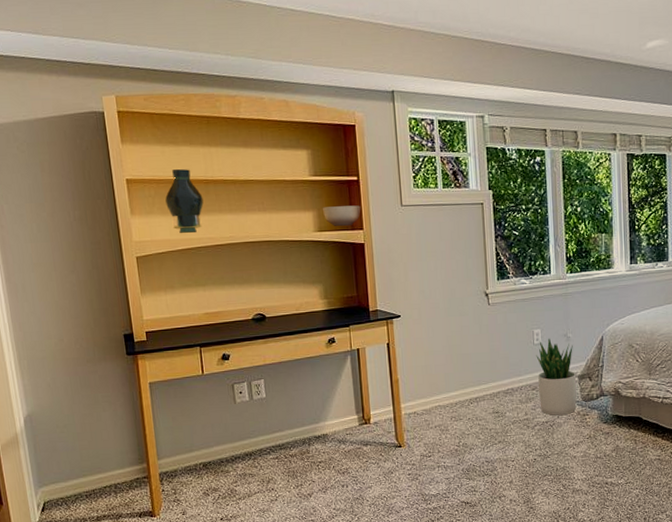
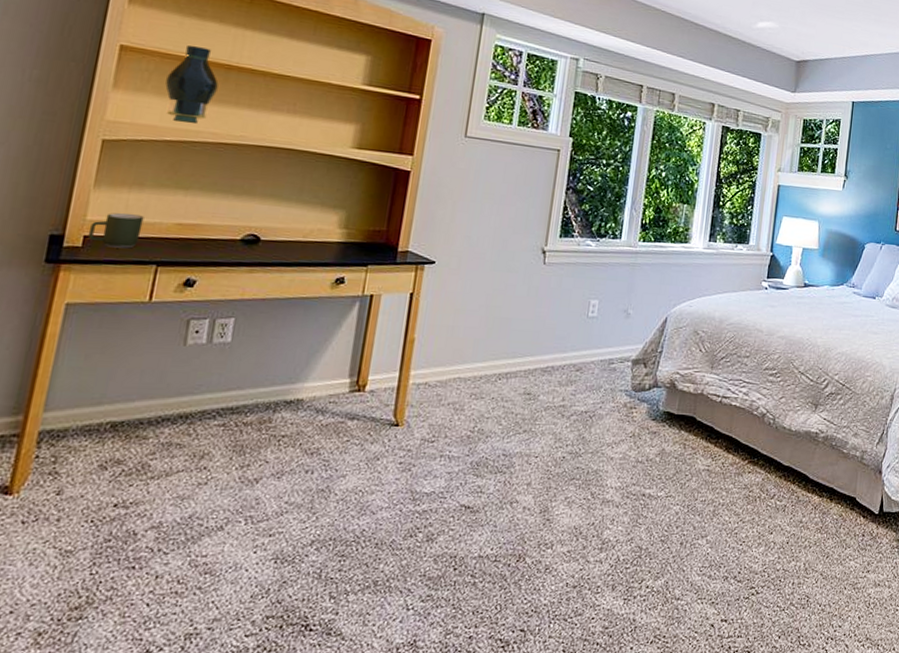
mug: none [147,310,183,338] -> present [87,212,144,249]
bowl: present [322,205,361,227] -> none [367,122,417,149]
planter: present [536,338,577,416] -> none [582,312,632,406]

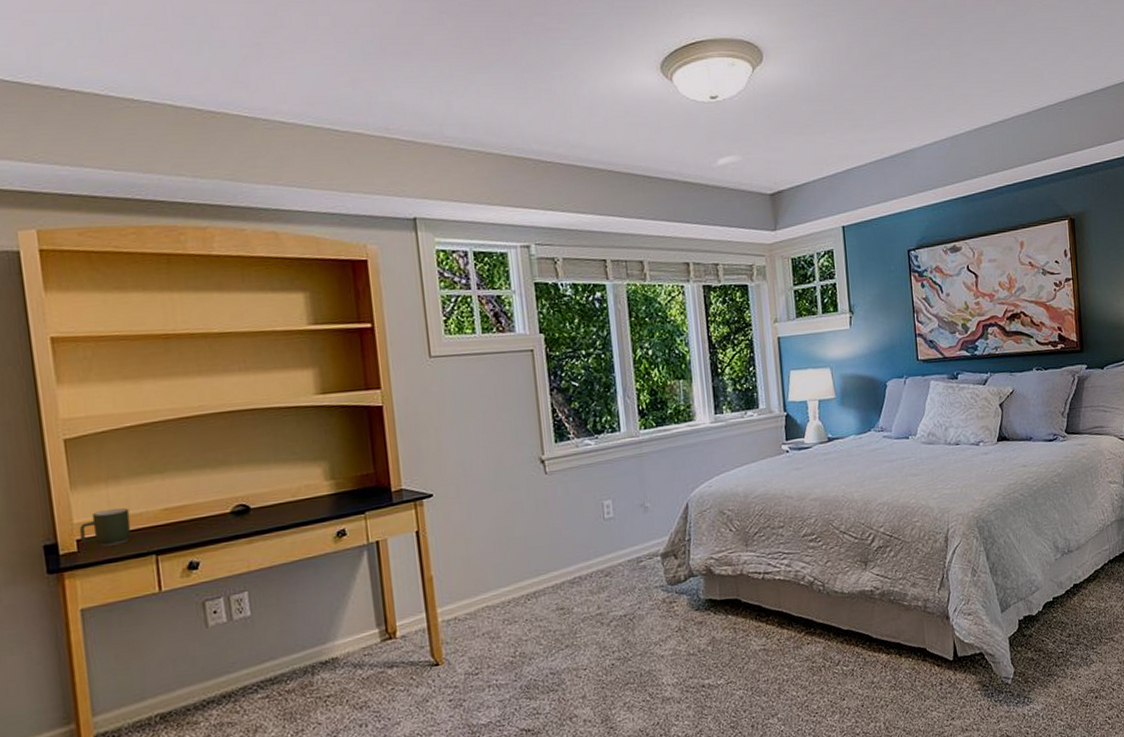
vase: present [164,46,219,125] -> none [106,321,162,406]

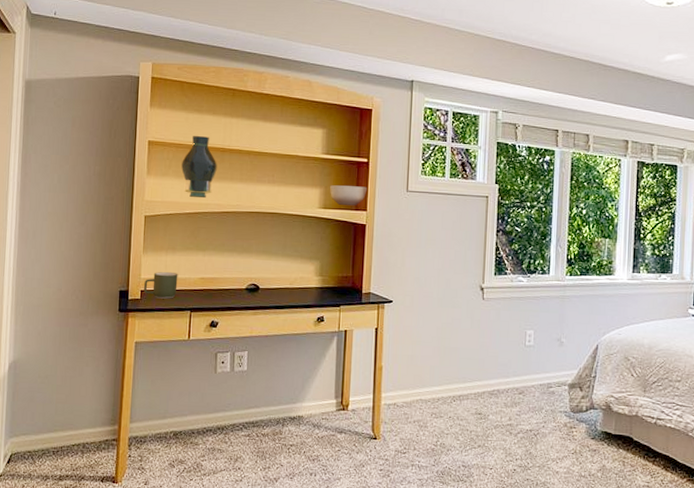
vase: none [106,321,162,406] -> present [180,136,217,199]
bowl: none [325,359,377,386] -> present [329,185,367,206]

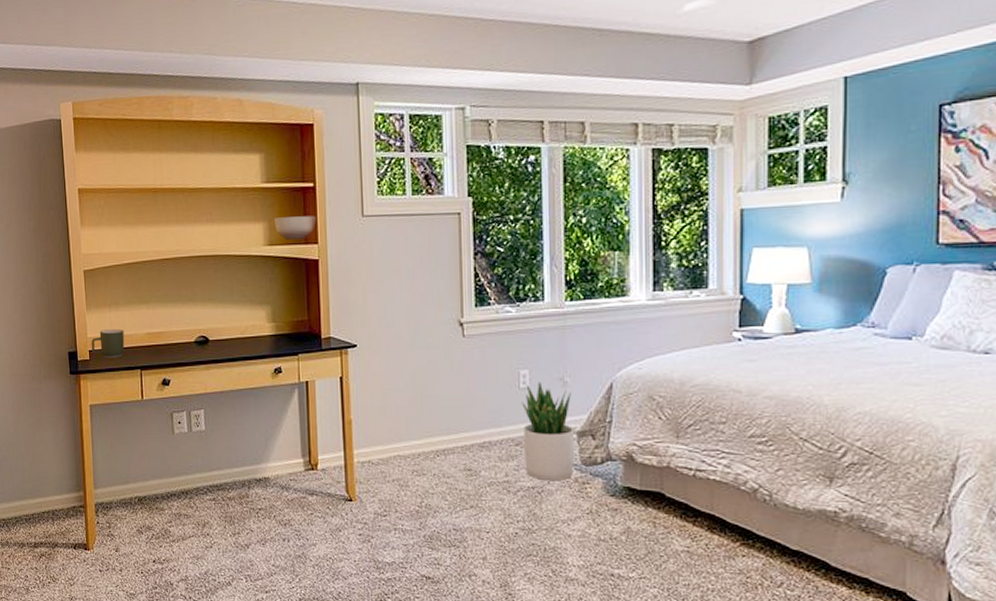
vase: present [180,136,217,199] -> none [113,177,151,247]
planter: none [525,341,567,426] -> present [522,382,575,482]

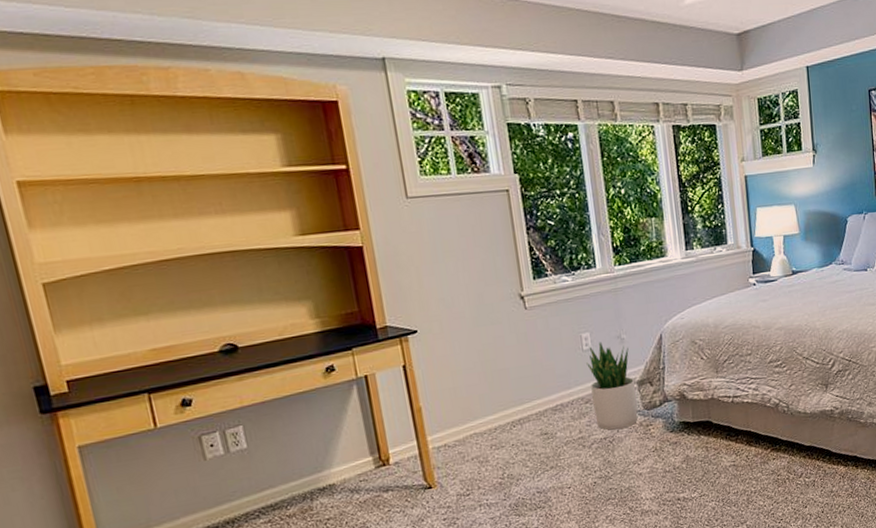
mug: present [91,328,125,358] -> none [68,349,121,387]
bowl: present [273,216,316,240] -> none [302,200,355,228]

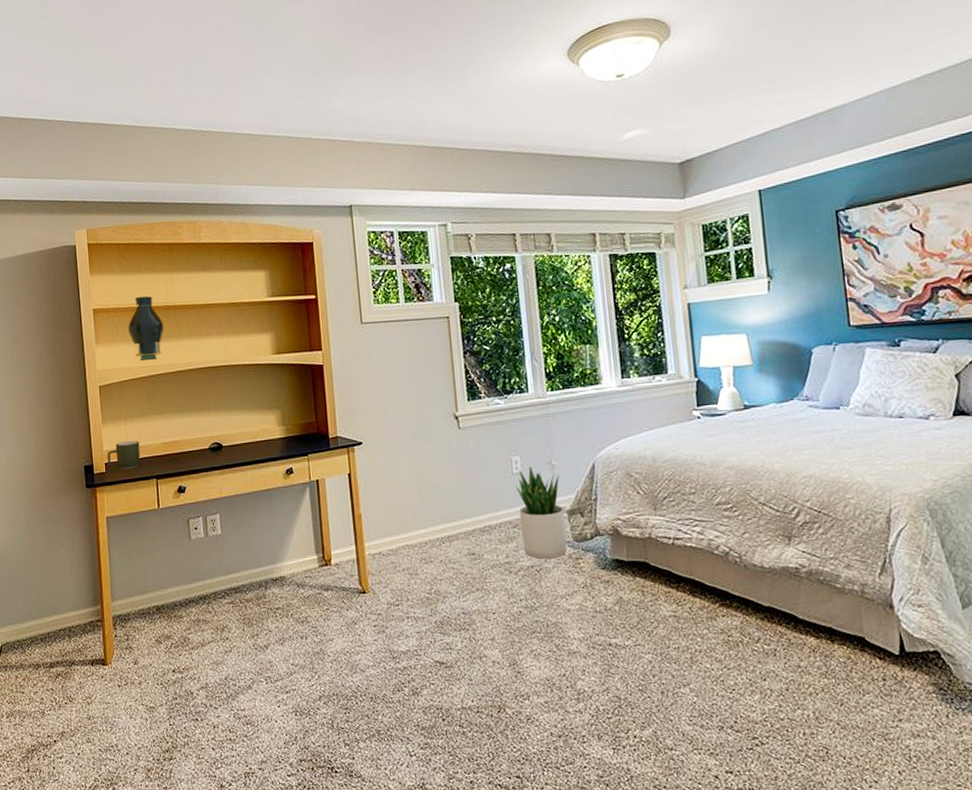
mug: none [68,349,121,387] -> present [107,440,141,470]
vase: none [77,164,137,250] -> present [127,296,164,362]

